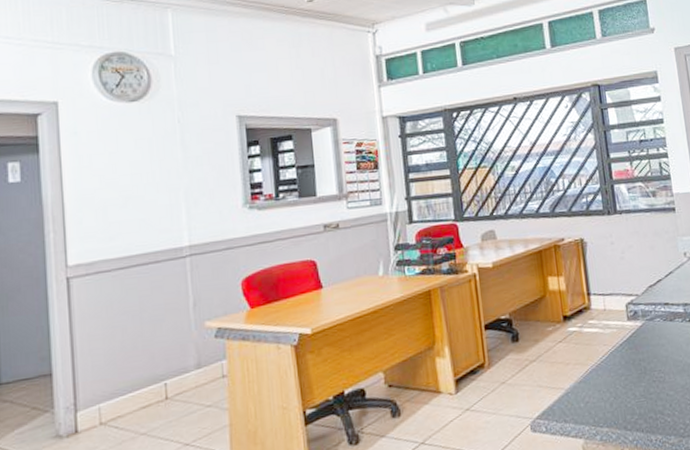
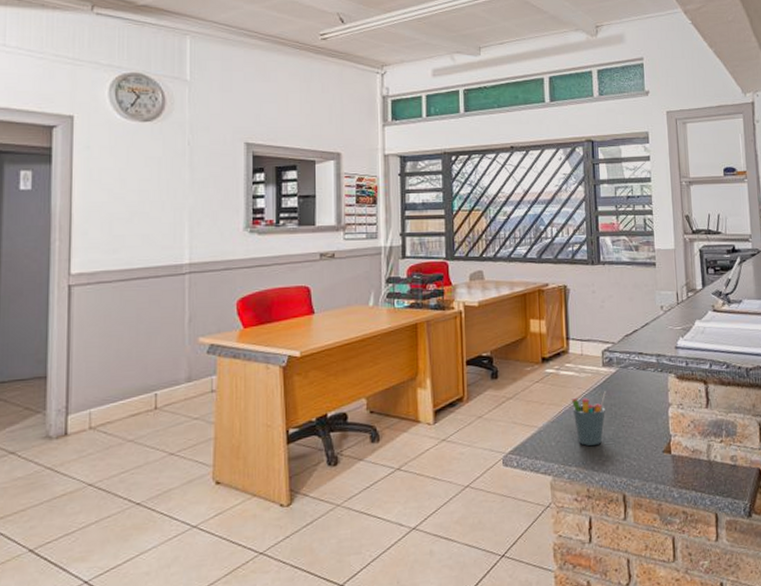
pen holder: none [597,346,634,405] -> present [571,391,607,446]

